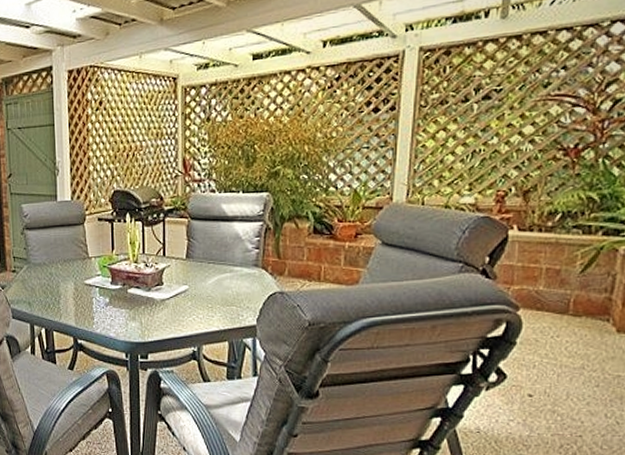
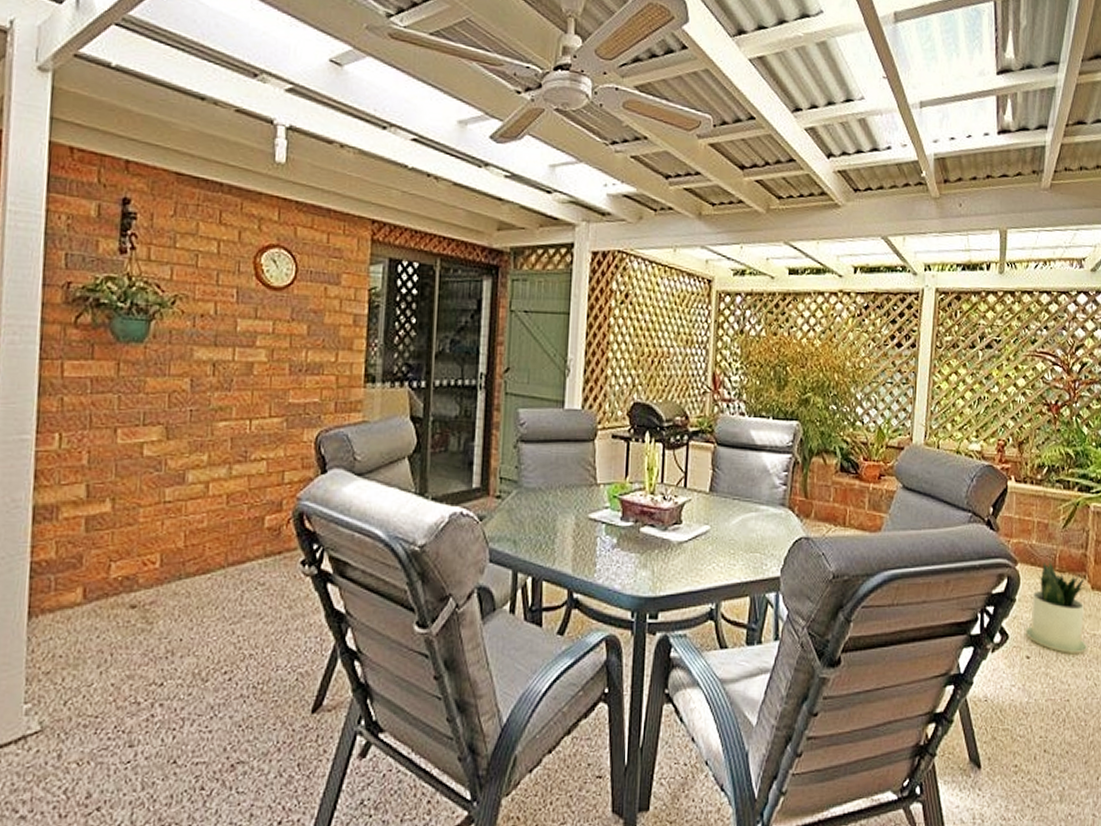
planter: none [527,307,610,393] -> present [1025,562,1088,653]

